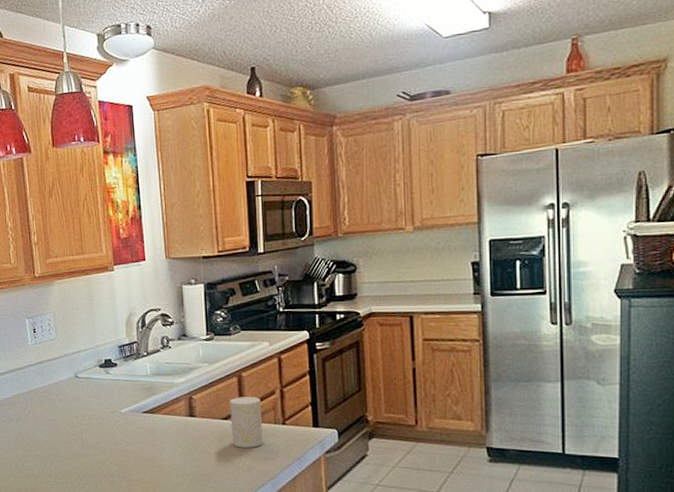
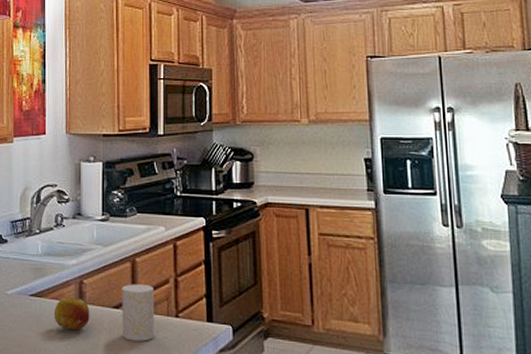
fruit: none [166,412,201,441] -> present [53,297,90,330]

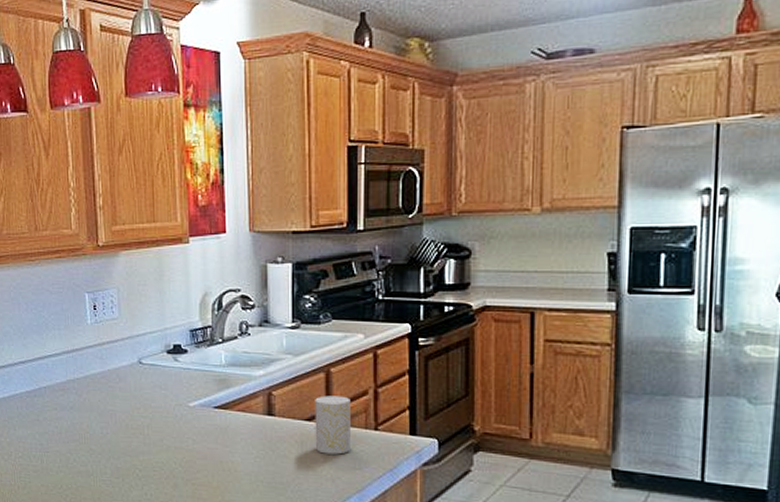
fruit: present [53,297,90,330] -> none [240,409,280,443]

